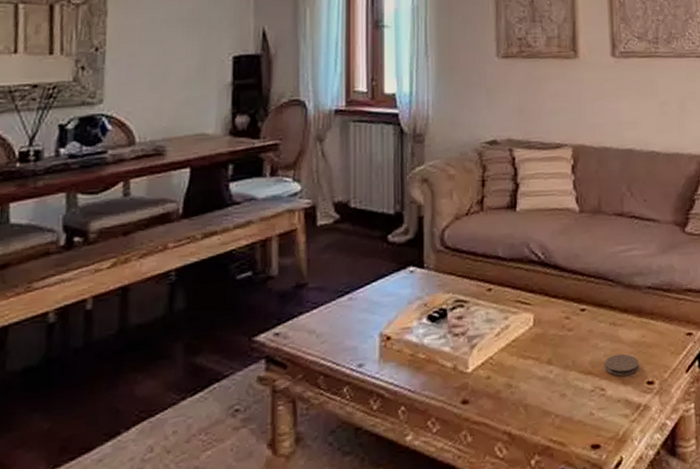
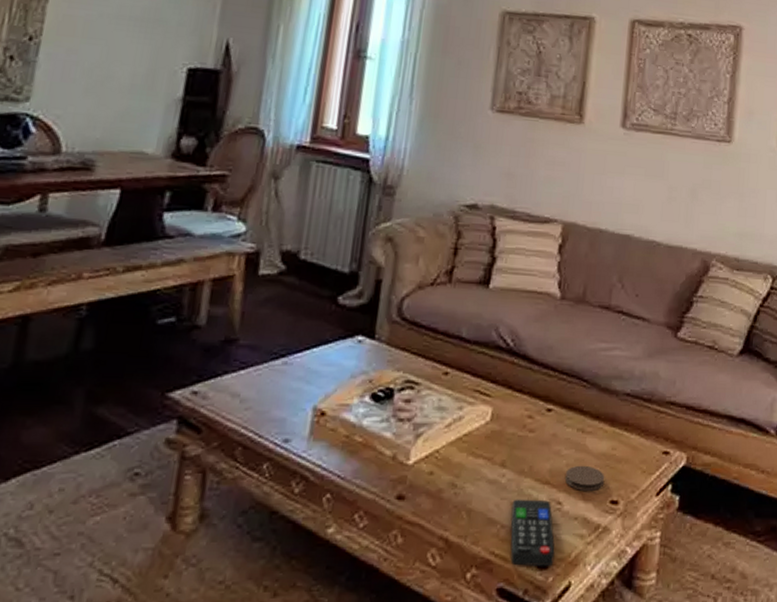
remote control: none [562,388,605,449] -> present [510,499,555,566]

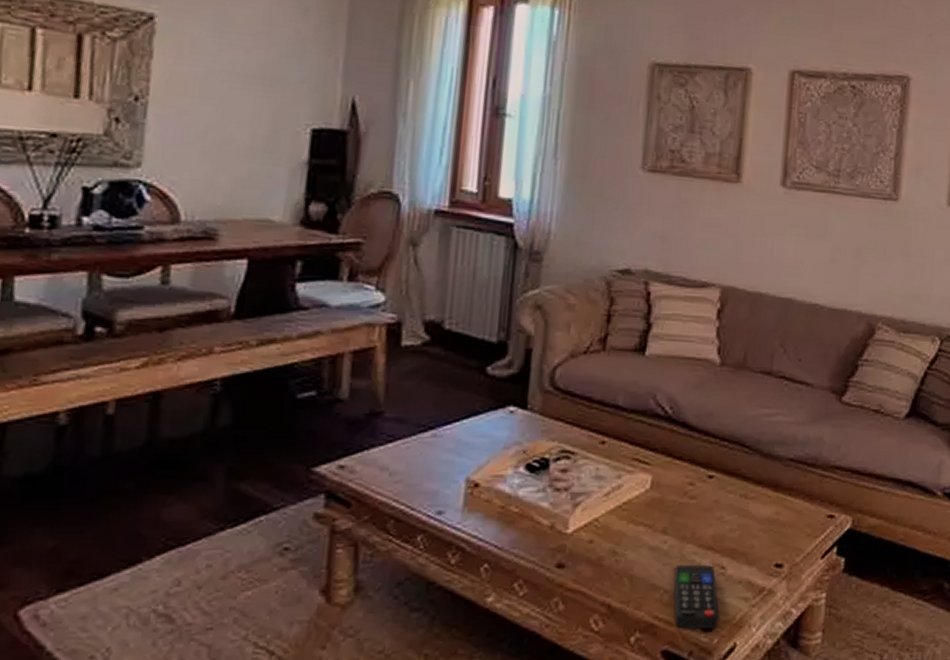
coaster: present [565,465,605,491] -> none [729,530,769,555]

